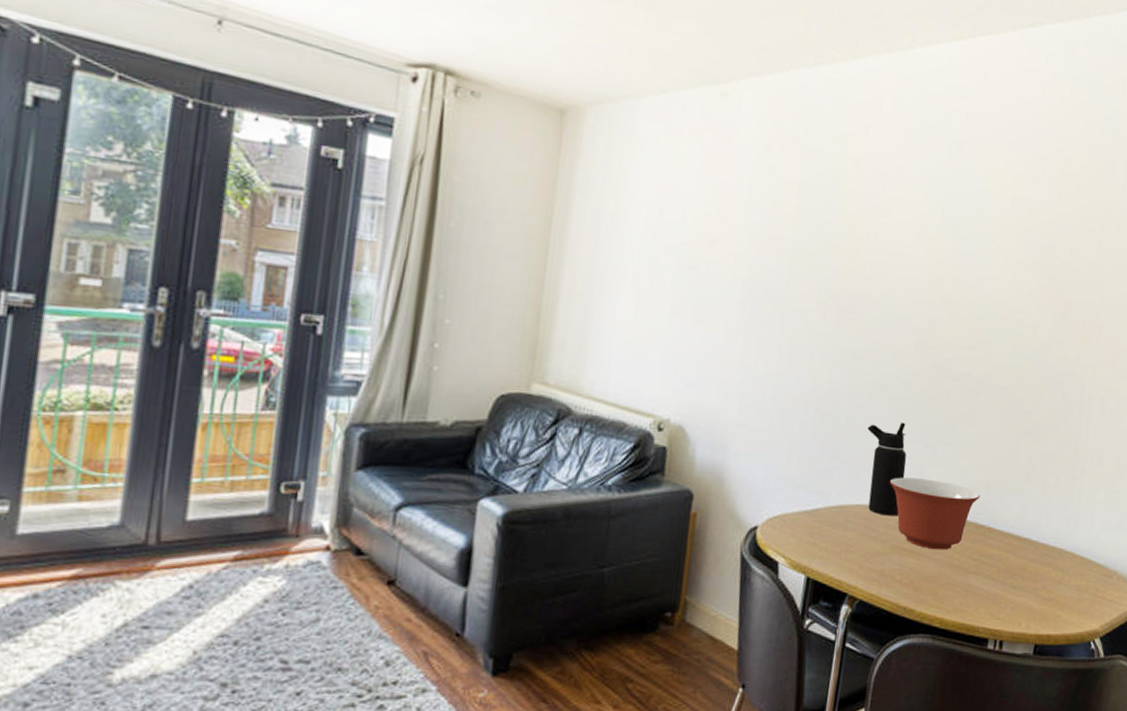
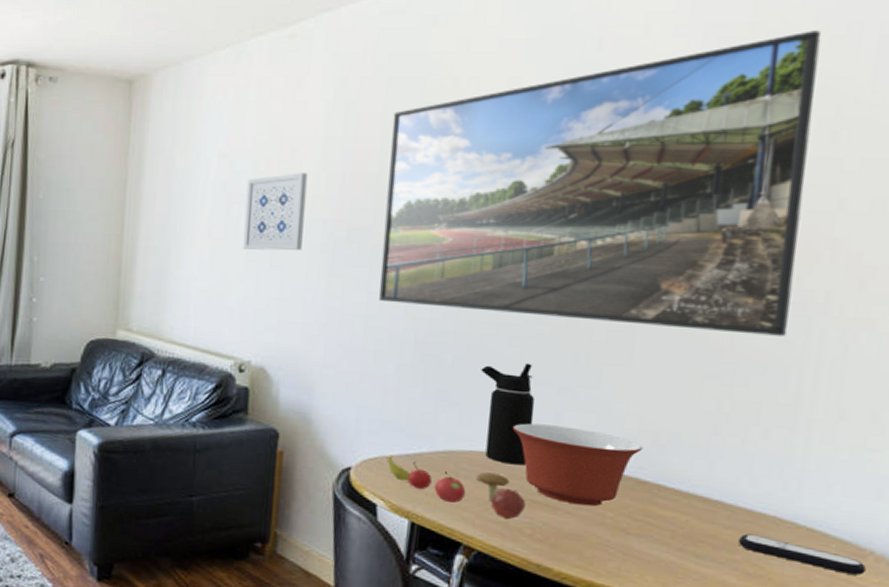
wall art: none [667,229,732,307] -> present [242,173,308,251]
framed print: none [788,161,1094,401] -> present [379,30,822,336]
fruit: none [789,514,897,568] -> present [386,457,526,520]
remote control: none [1039,565,1112,592] -> present [738,533,866,575]

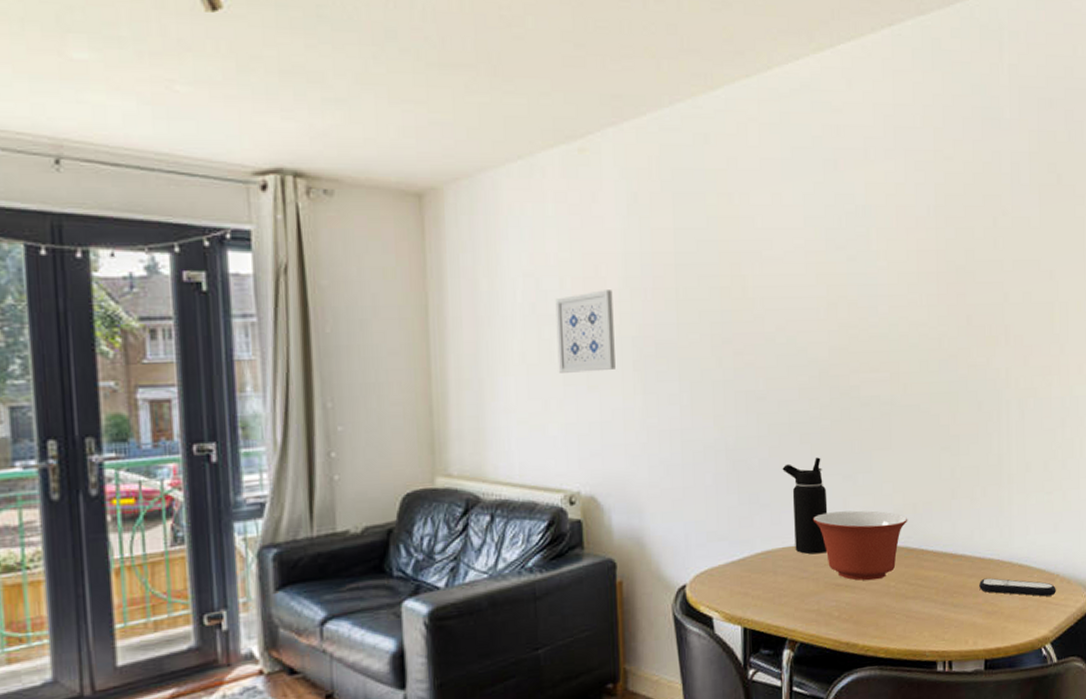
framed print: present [379,30,822,336] -> none [682,157,987,414]
fruit: present [386,457,526,520] -> none [716,565,831,607]

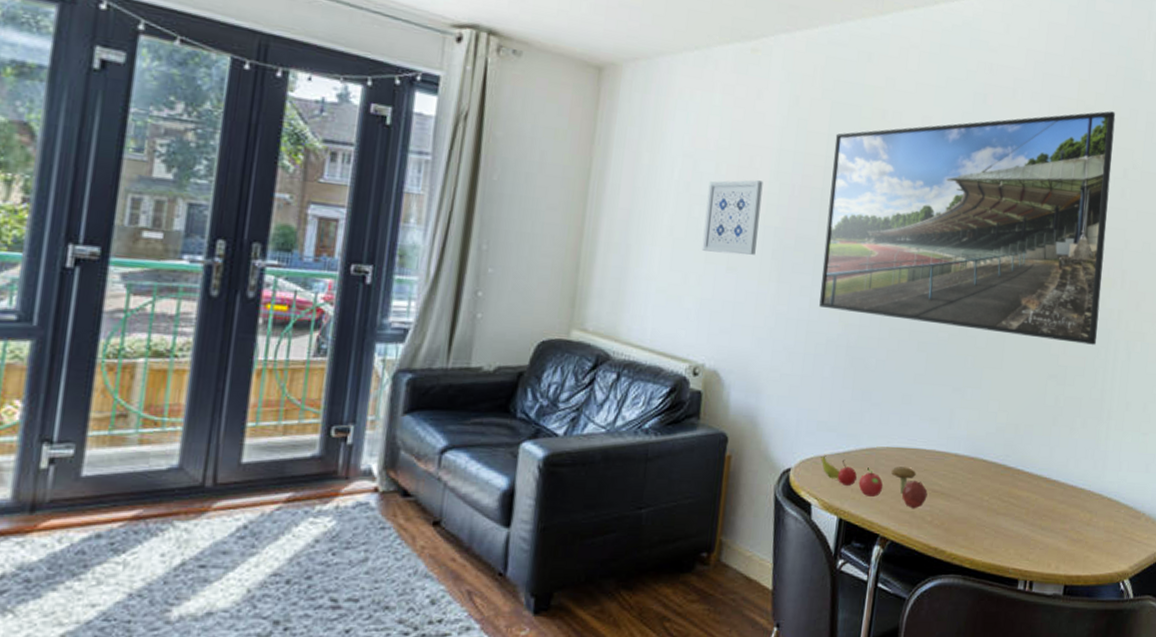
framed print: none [682,157,987,414] -> present [819,111,1116,345]
fruit: none [716,565,831,607] -> present [821,457,928,509]
water bottle: present [782,457,828,554] -> none [897,366,936,459]
mixing bowl: present [812,510,908,581] -> none [919,420,1009,492]
remote control: present [979,577,1056,597] -> none [1068,506,1141,533]

